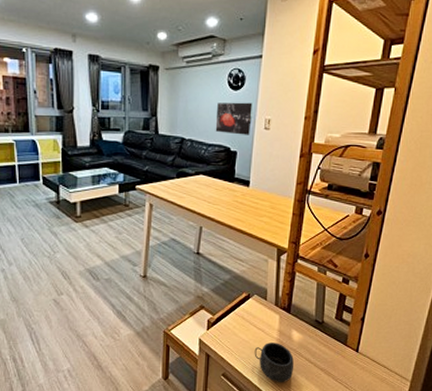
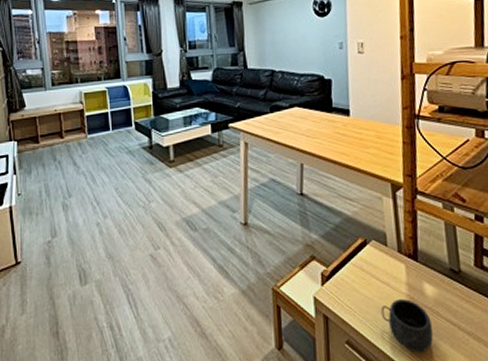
wall art: present [215,102,253,135] -> none [305,27,343,62]

